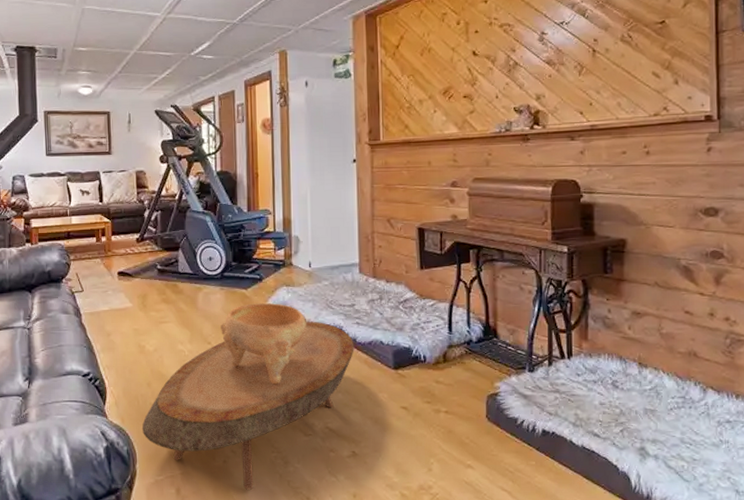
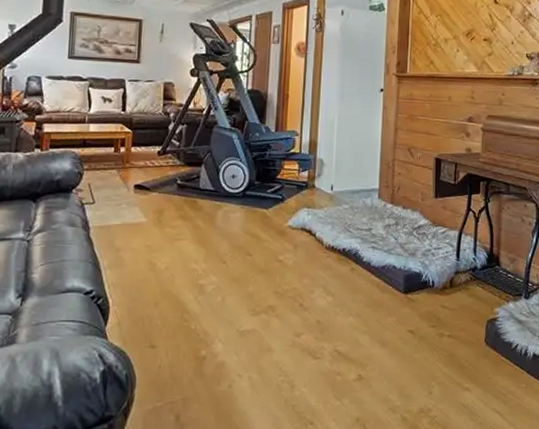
coffee table: present [141,321,354,490] -> none [144,243,369,415]
decorative bowl: present [221,303,306,385] -> none [238,224,324,307]

